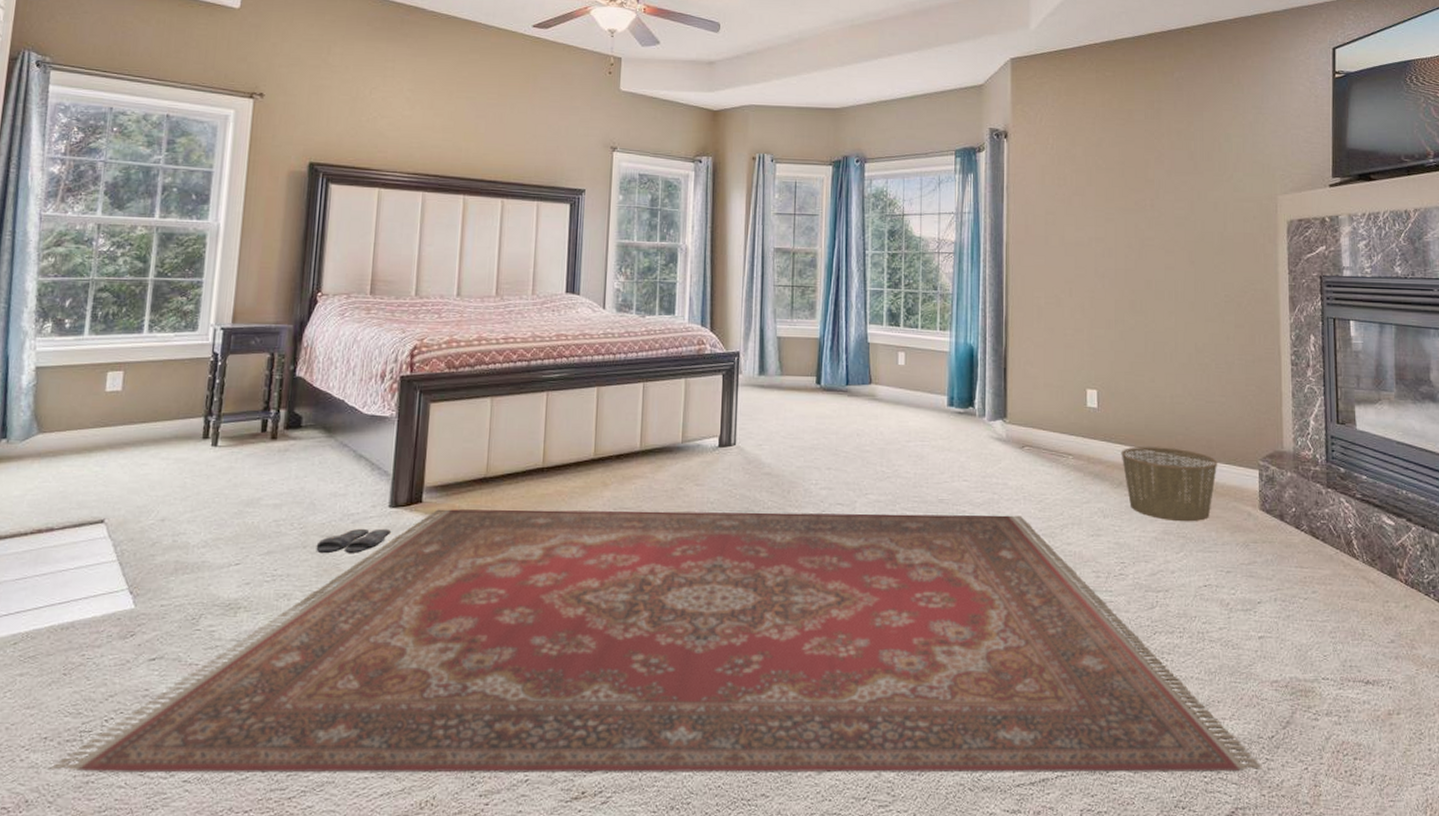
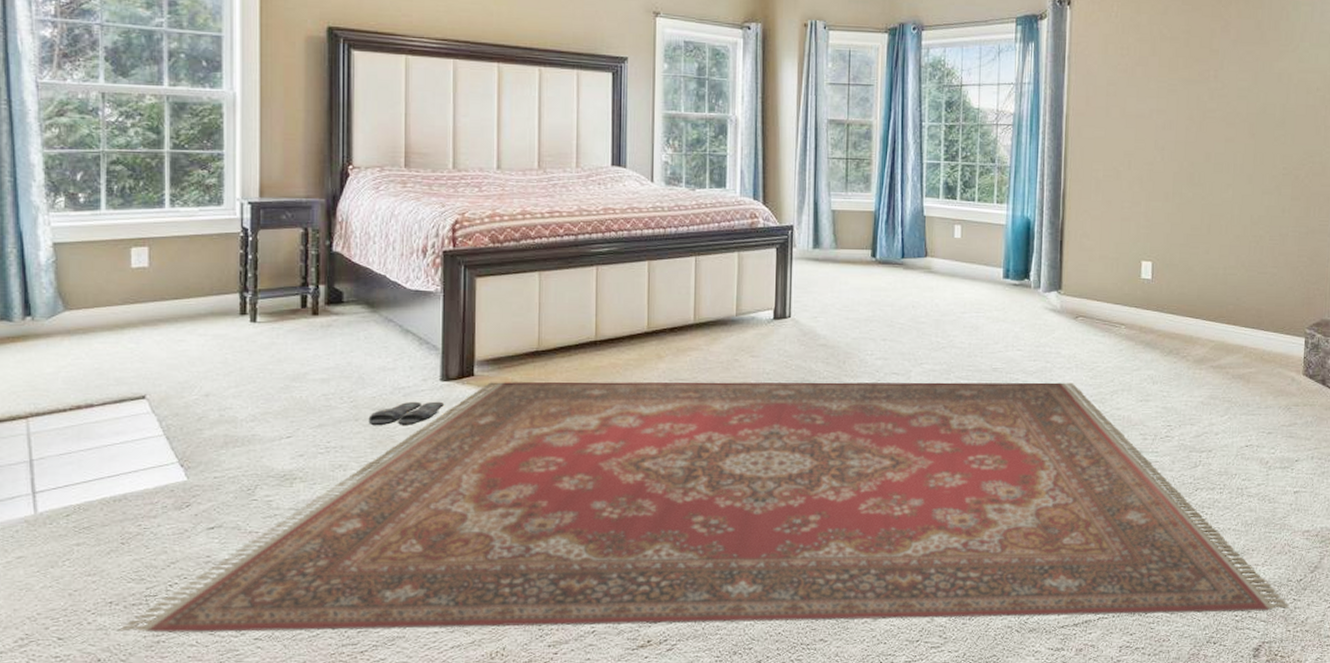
basket: present [1121,446,1218,521] -> none [1172,316,1266,386]

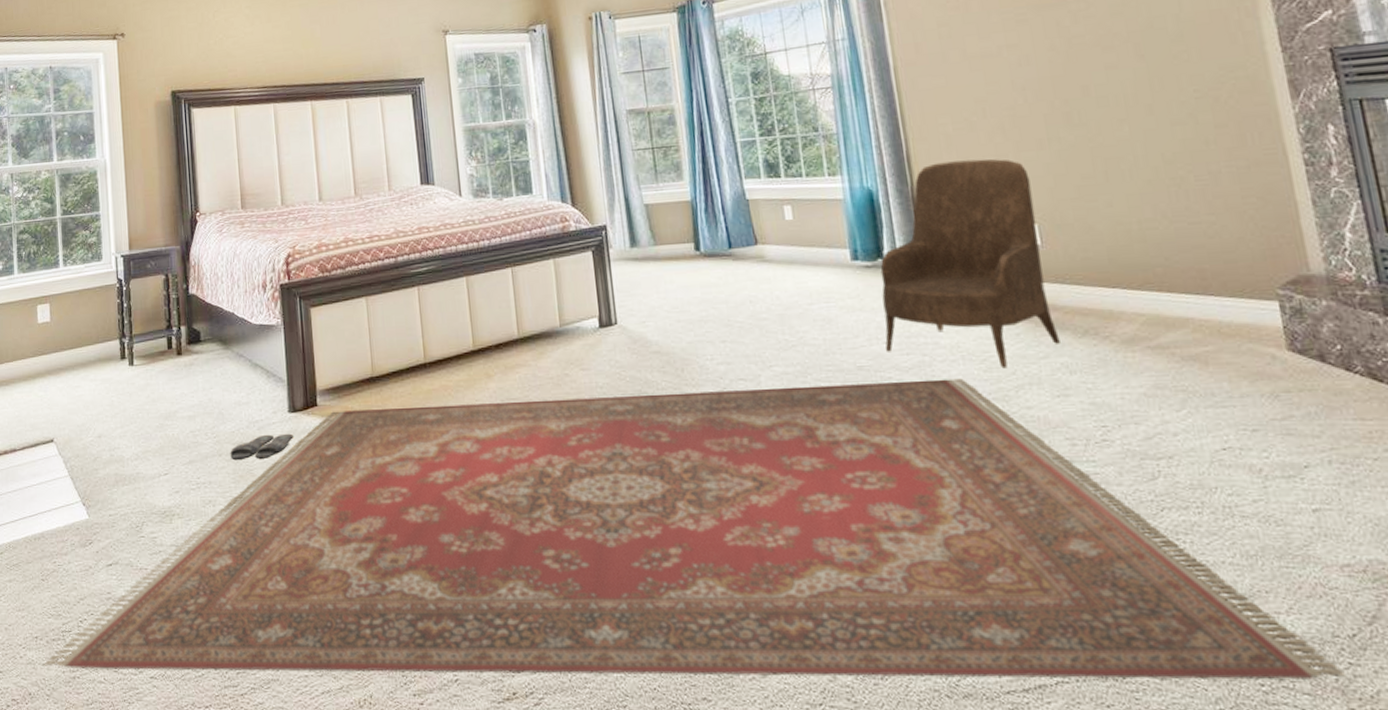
armchair: none [1018,202,1153,377] -> present [880,159,1060,369]

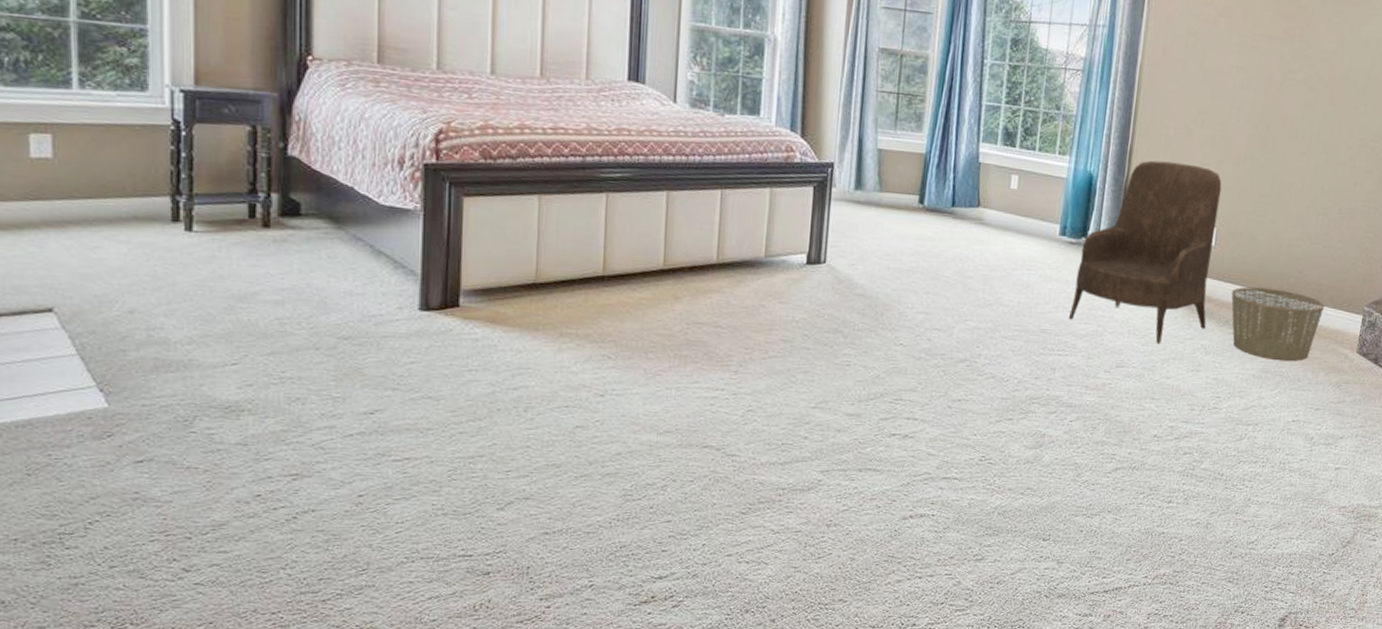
area rug: present [44,378,1346,679] -> none [27,314,1319,583]
slippers: present [230,433,293,459] -> none [332,331,423,358]
basket: none [1080,283,1218,372] -> present [1231,286,1325,361]

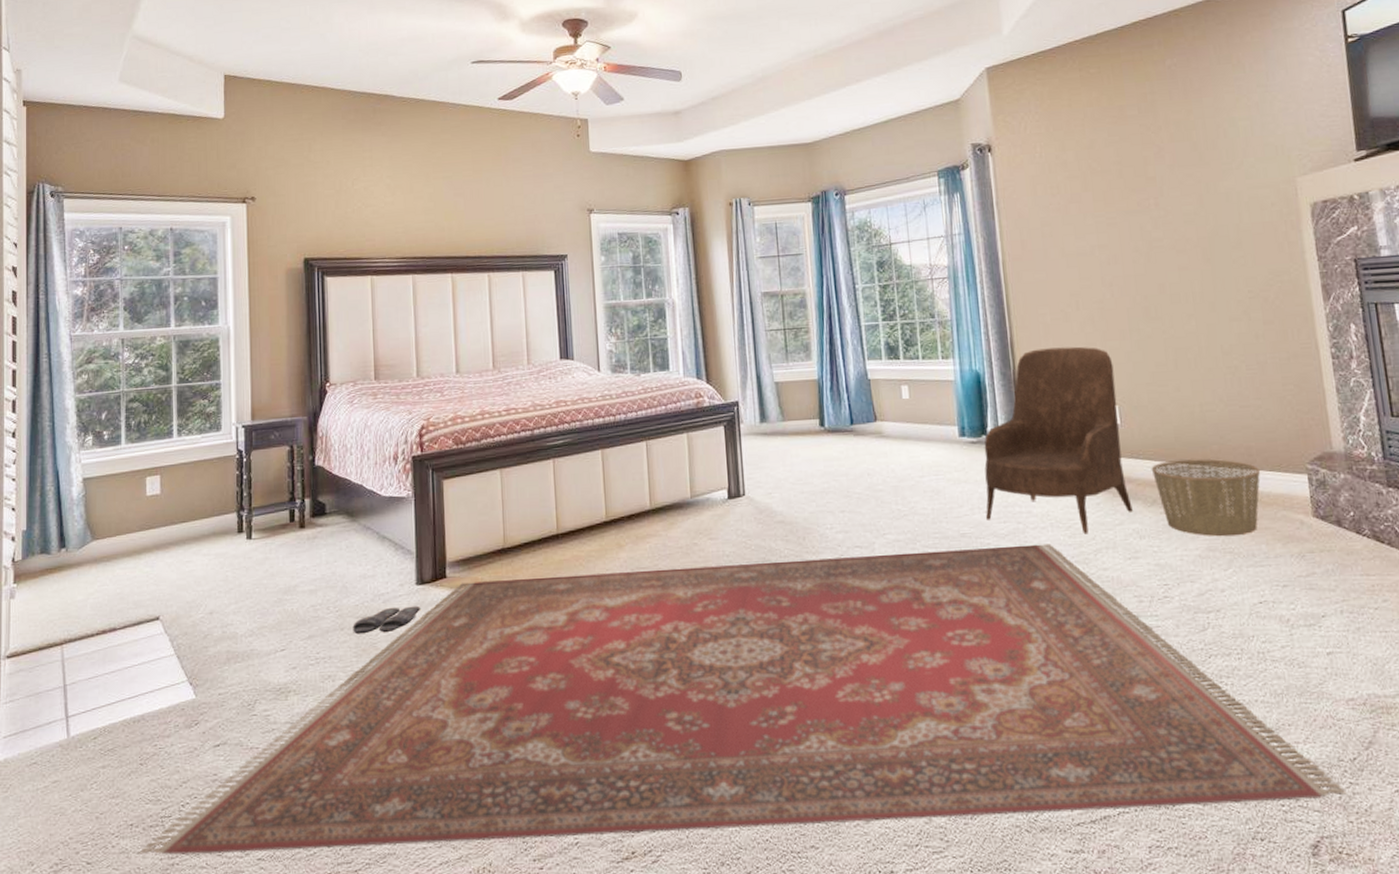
area rug: none [27,314,1319,583] -> present [139,543,1347,855]
slippers: none [332,331,423,358] -> present [353,605,420,633]

